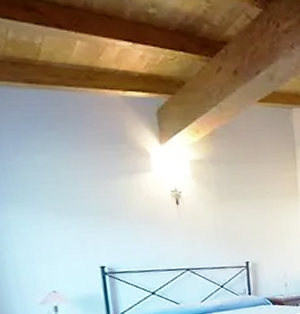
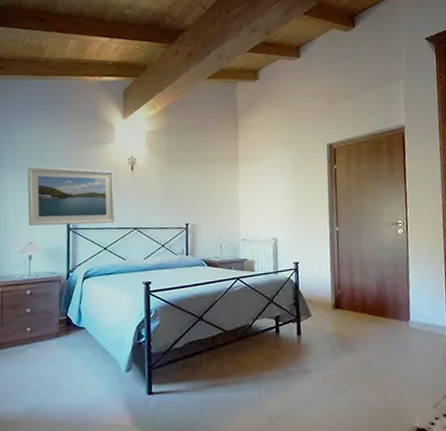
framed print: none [36,200,163,273] -> present [27,166,115,227]

